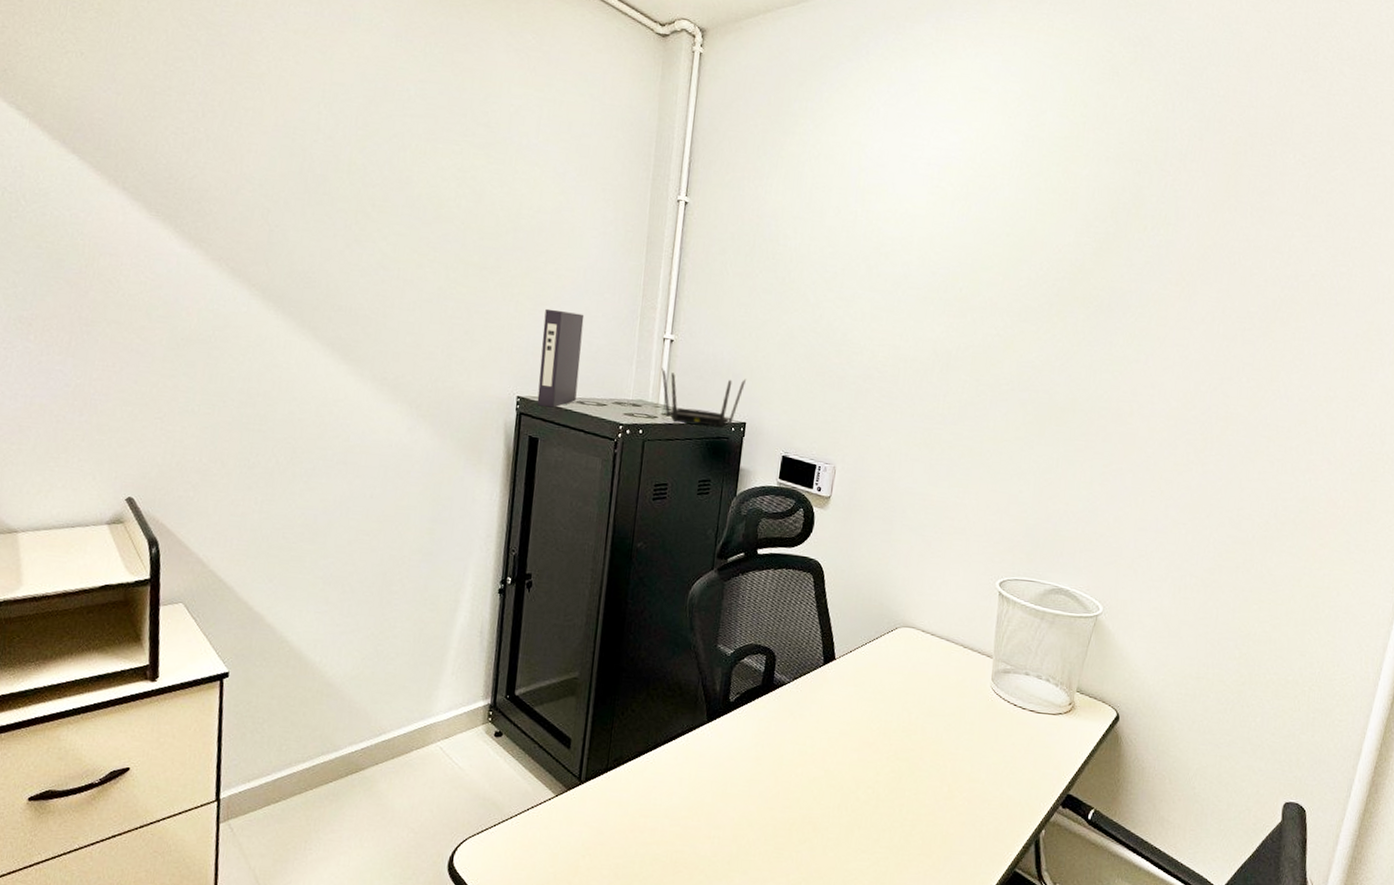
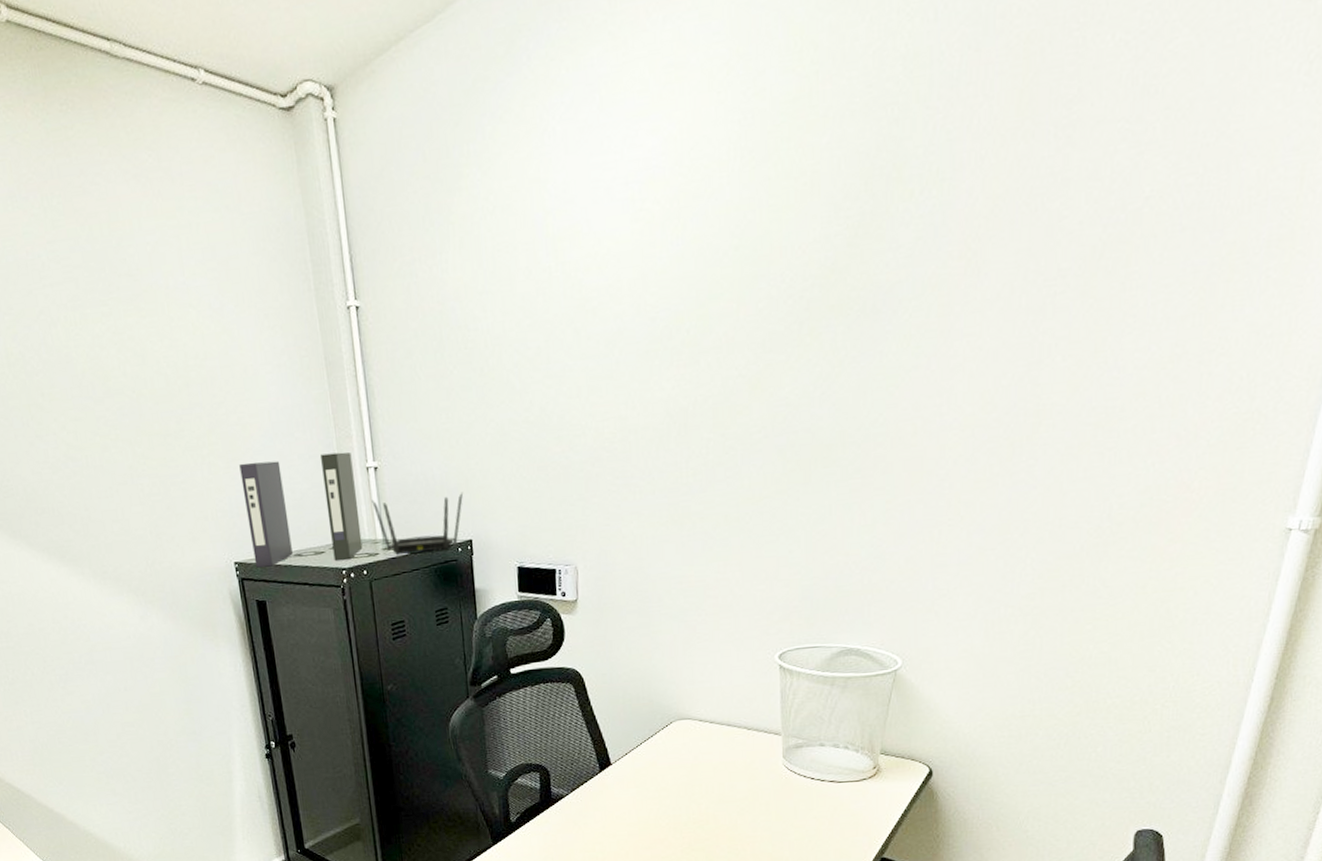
binder: none [614,317,653,418] -> present [321,452,363,562]

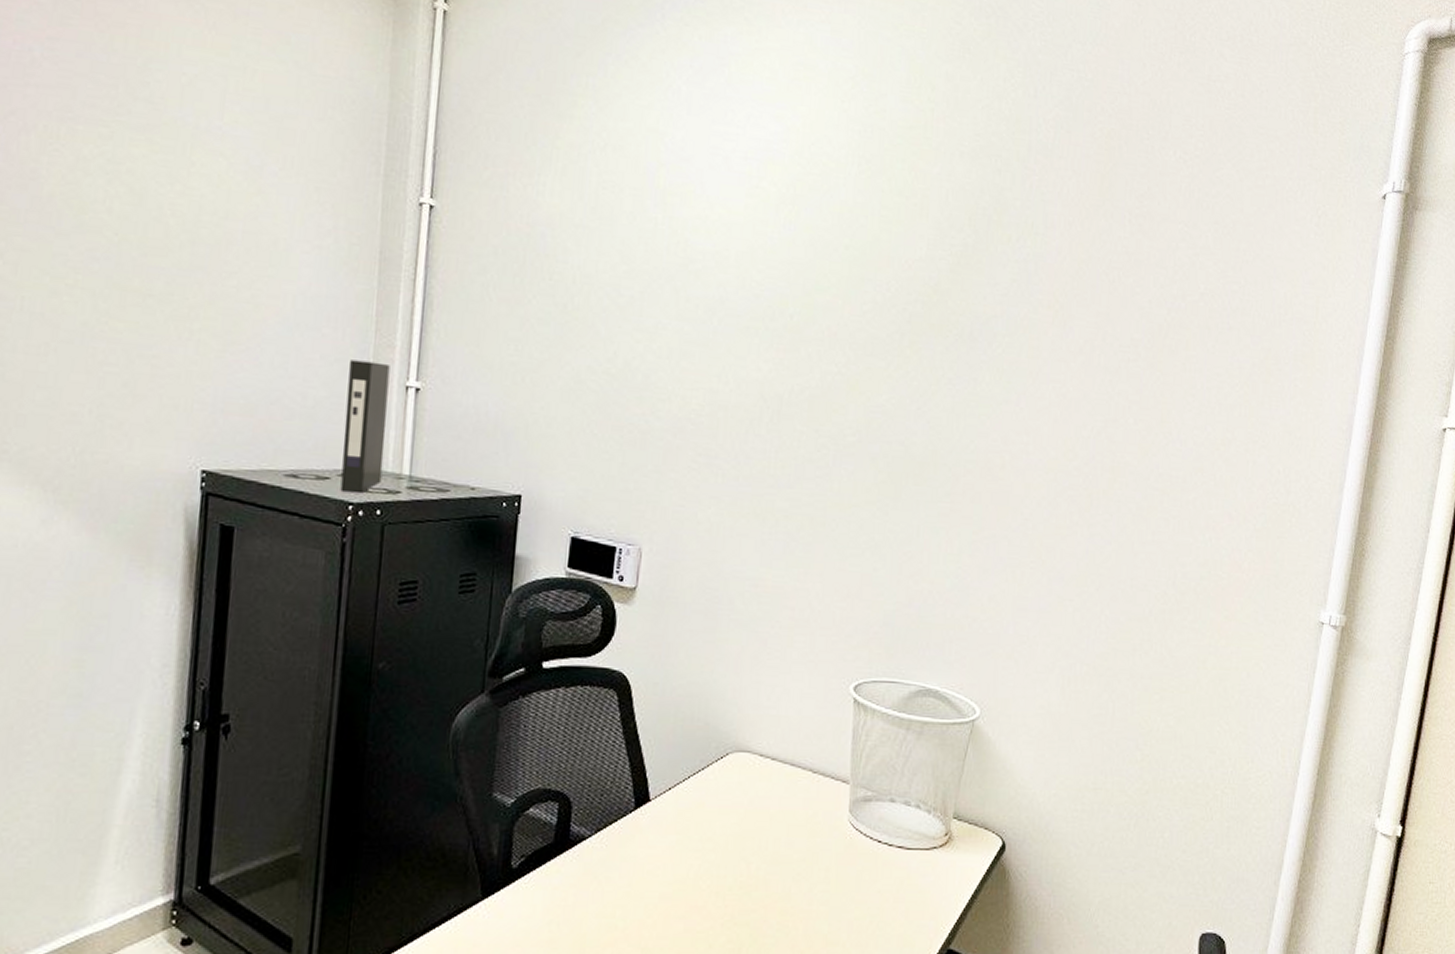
binder: present [239,461,293,568] -> none [230,349,295,485]
wifi router: present [372,491,464,554] -> none [404,425,521,502]

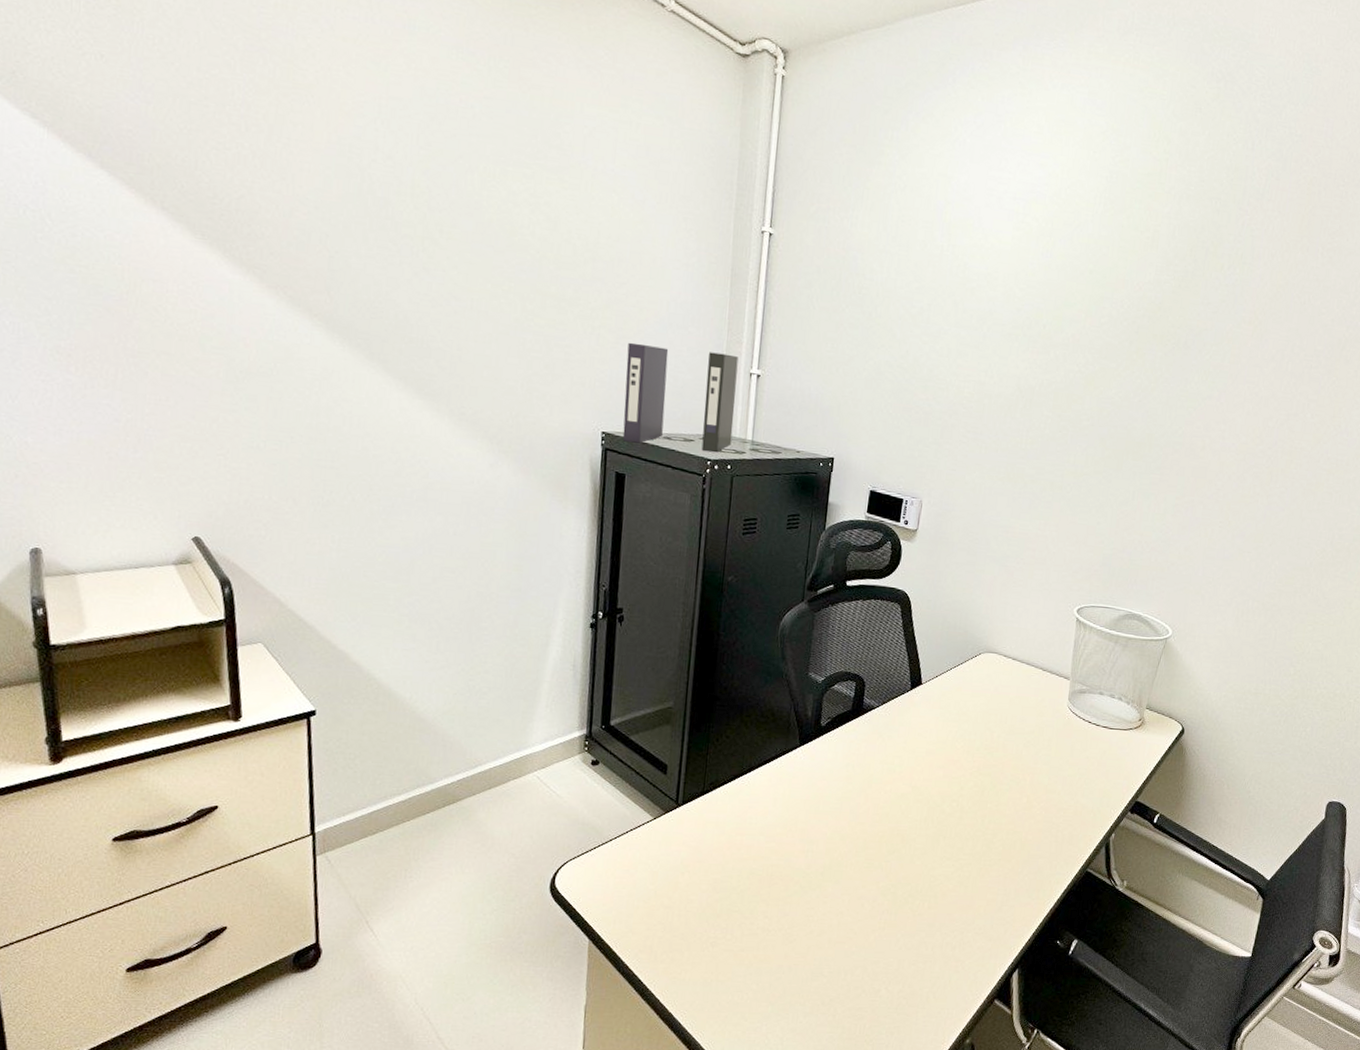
binder: none [230,349,295,485] -> present [622,342,669,443]

